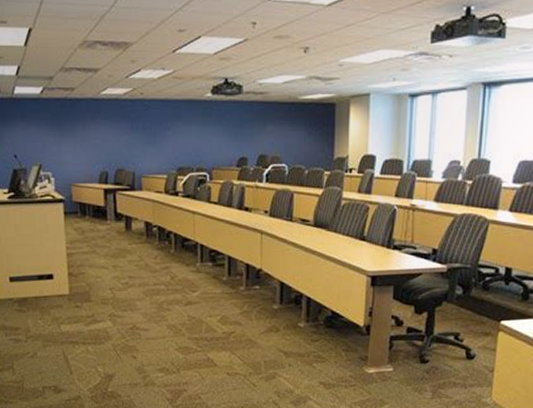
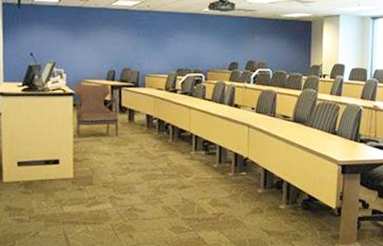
armchair: none [64,187,115,250] -> present [74,83,118,138]

